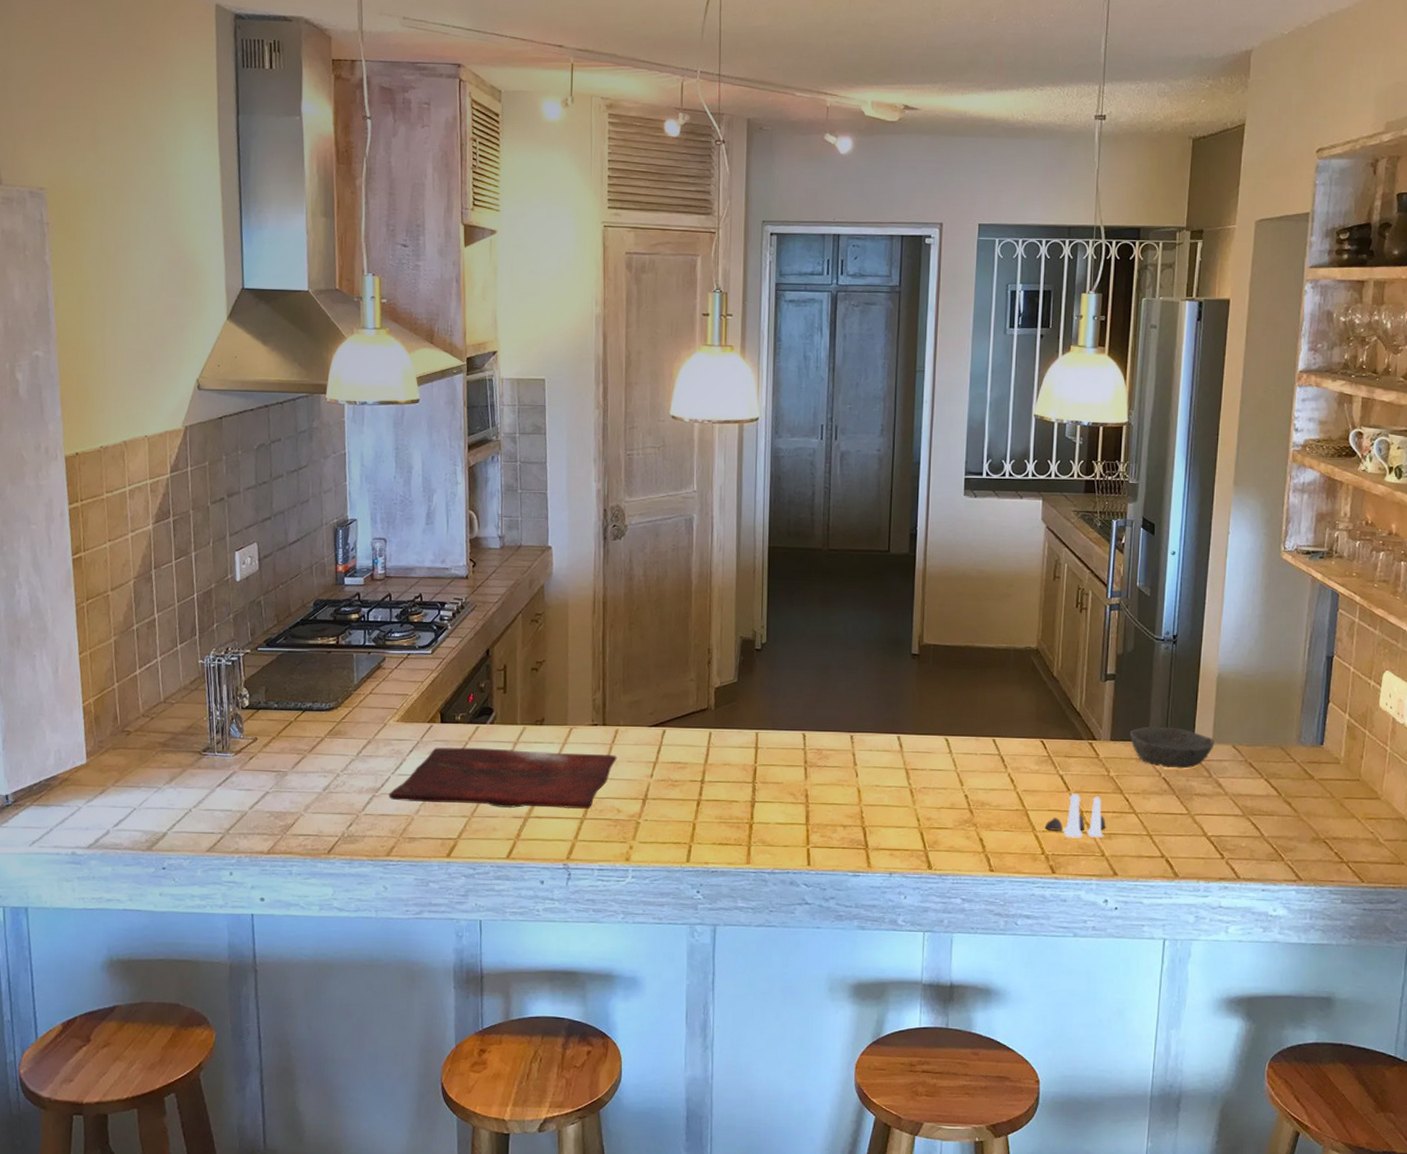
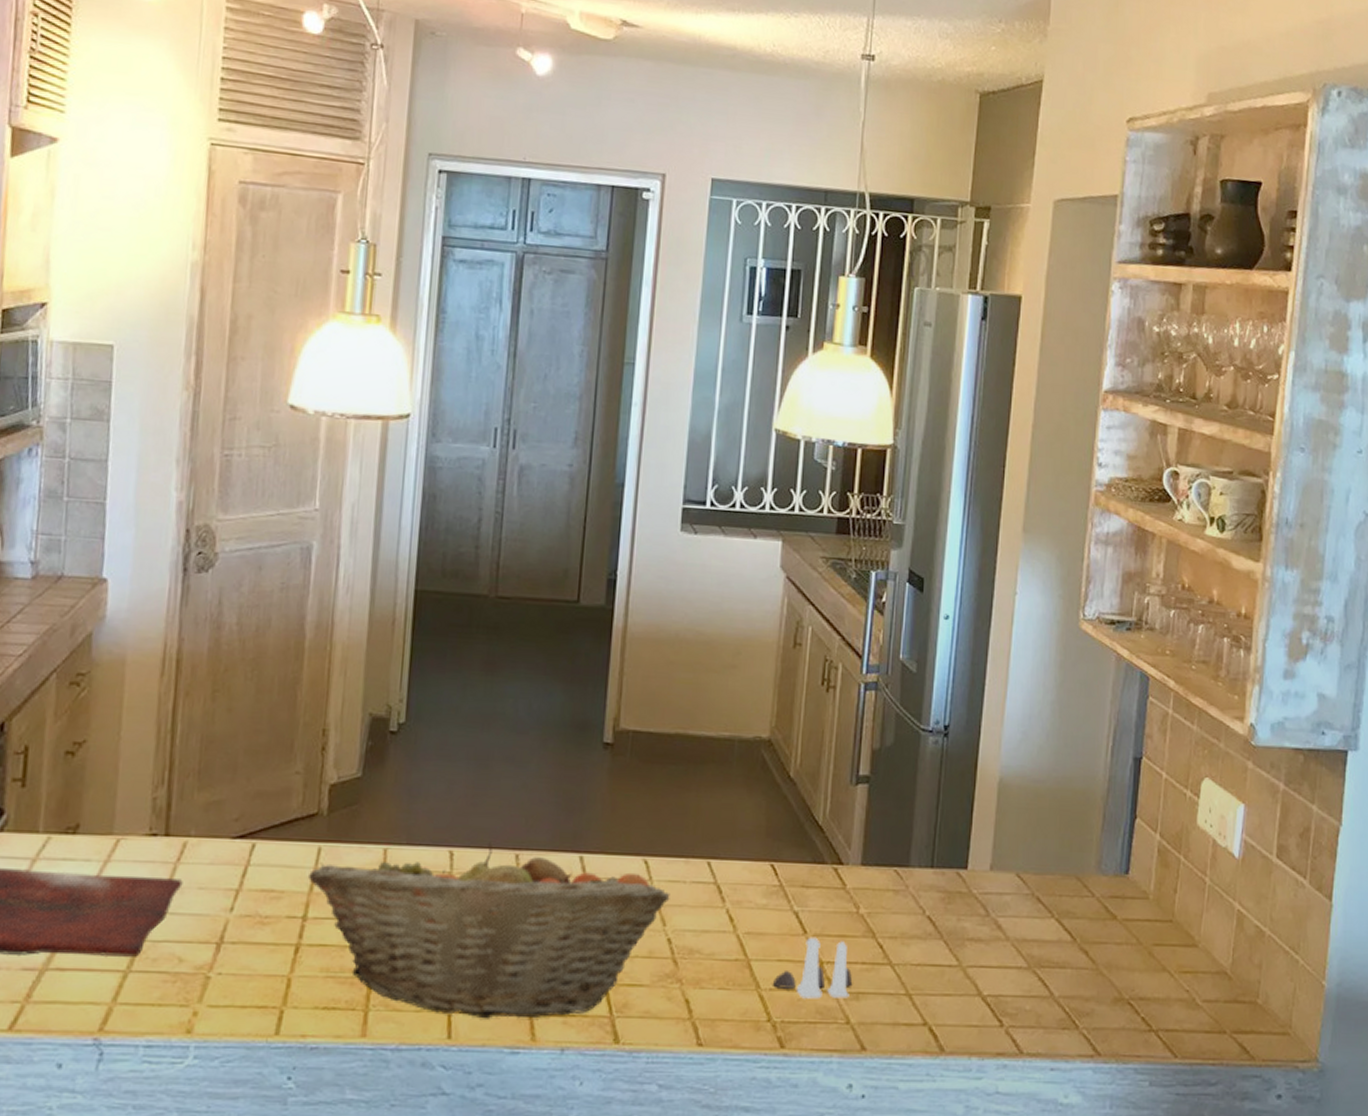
fruit basket: none [704,727,966,852] -> present [309,842,670,1019]
bowl: present [1130,726,1214,769] -> none [887,847,994,904]

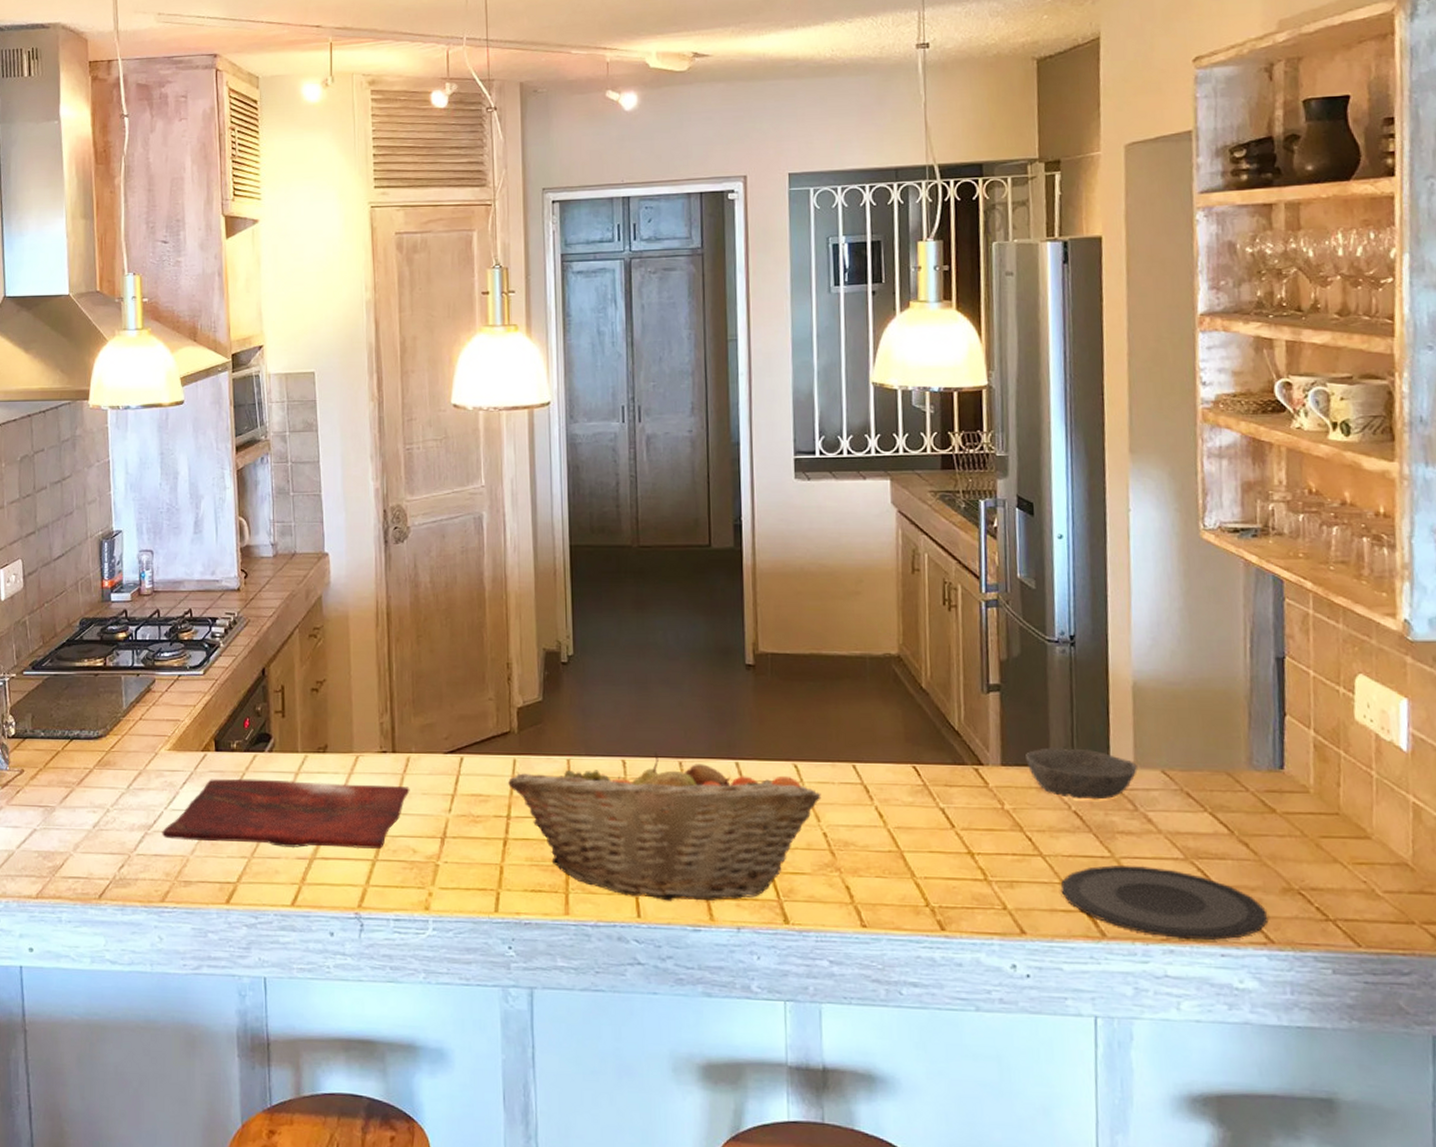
salt and pepper shaker set: present [772,937,853,999] -> none [926,831,1006,887]
bowl: none [887,847,994,904] -> present [1026,748,1138,800]
plate: none [905,974,1098,1053] -> present [1060,865,1269,940]

